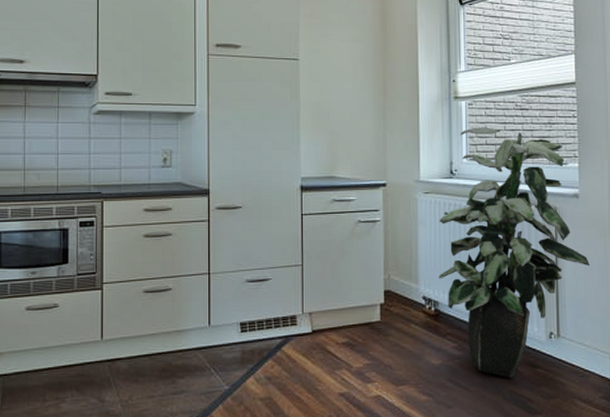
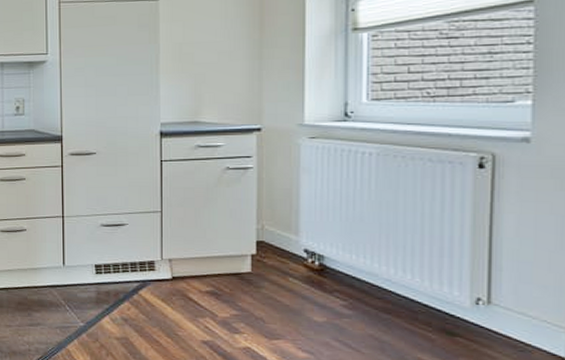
indoor plant: present [439,127,590,378] -> none [325,61,542,345]

